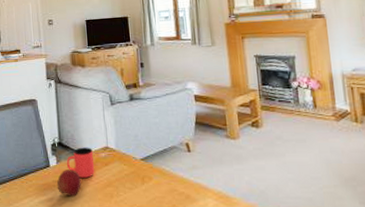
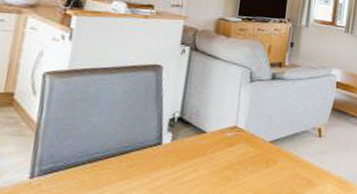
apple: present [57,170,81,197] -> none [166,149,198,179]
cup: present [66,147,95,178] -> none [183,124,218,159]

